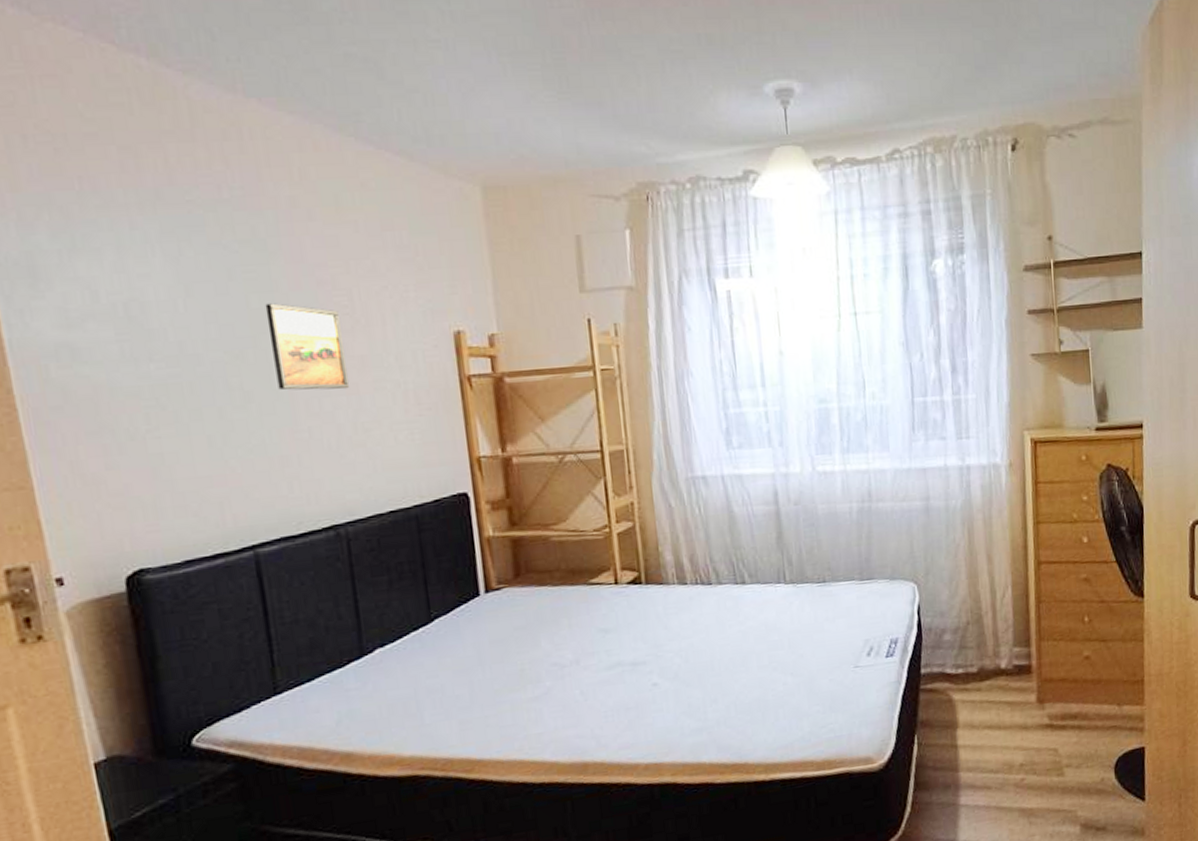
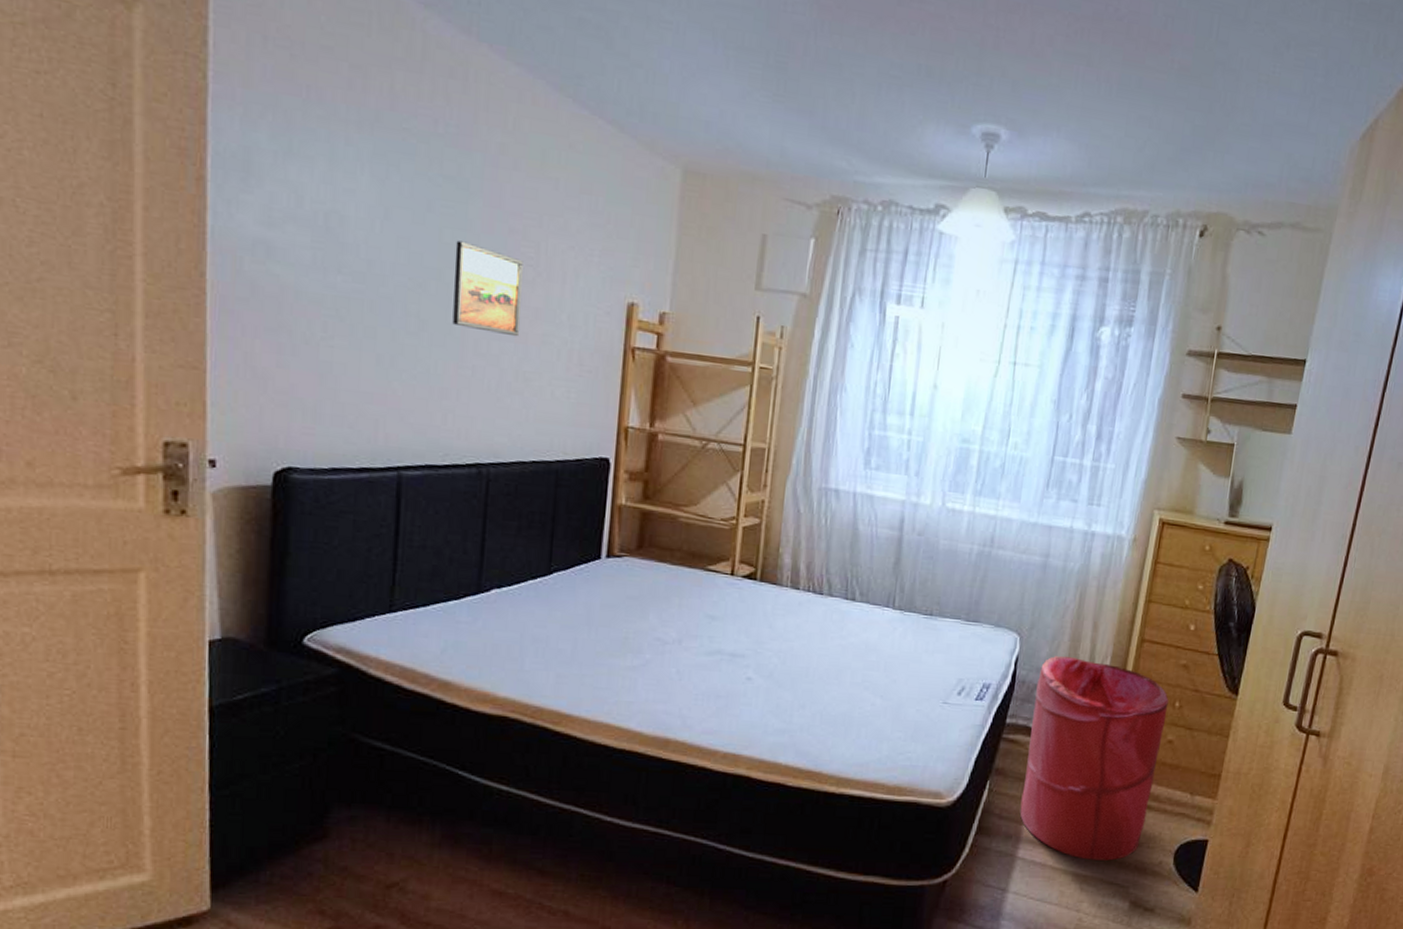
laundry hamper: none [944,593,1079,793] -> present [1019,656,1169,861]

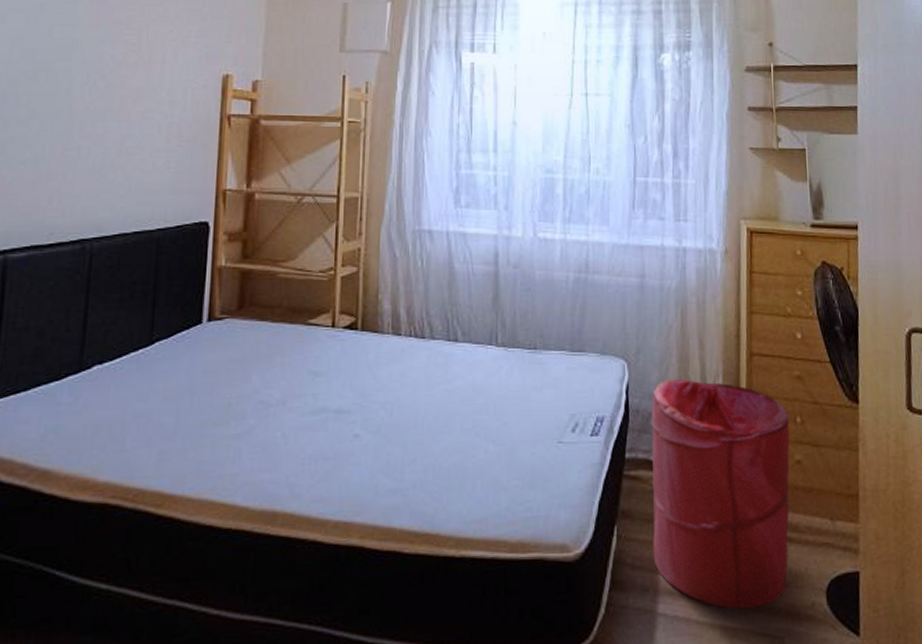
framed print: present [452,240,523,337] -> none [60,35,126,116]

